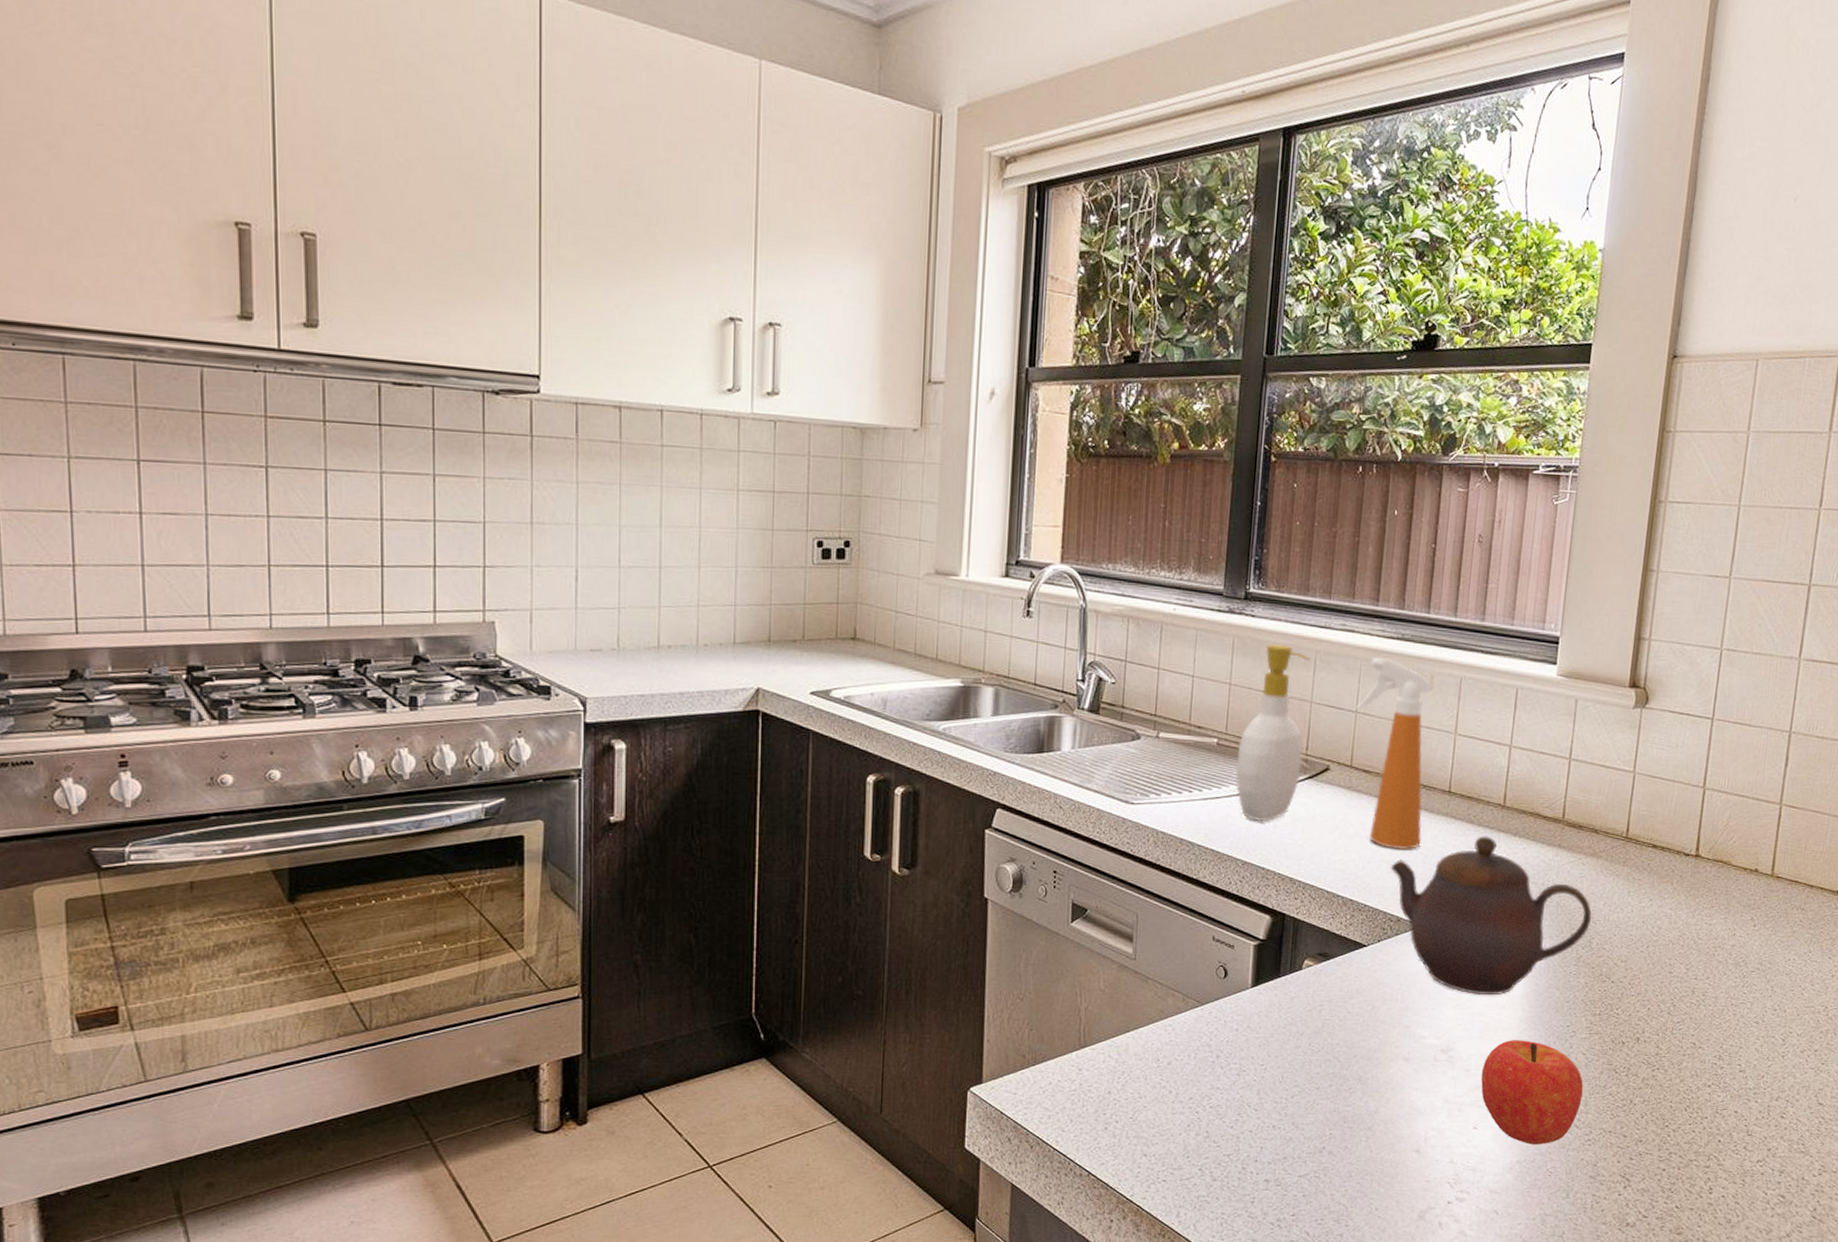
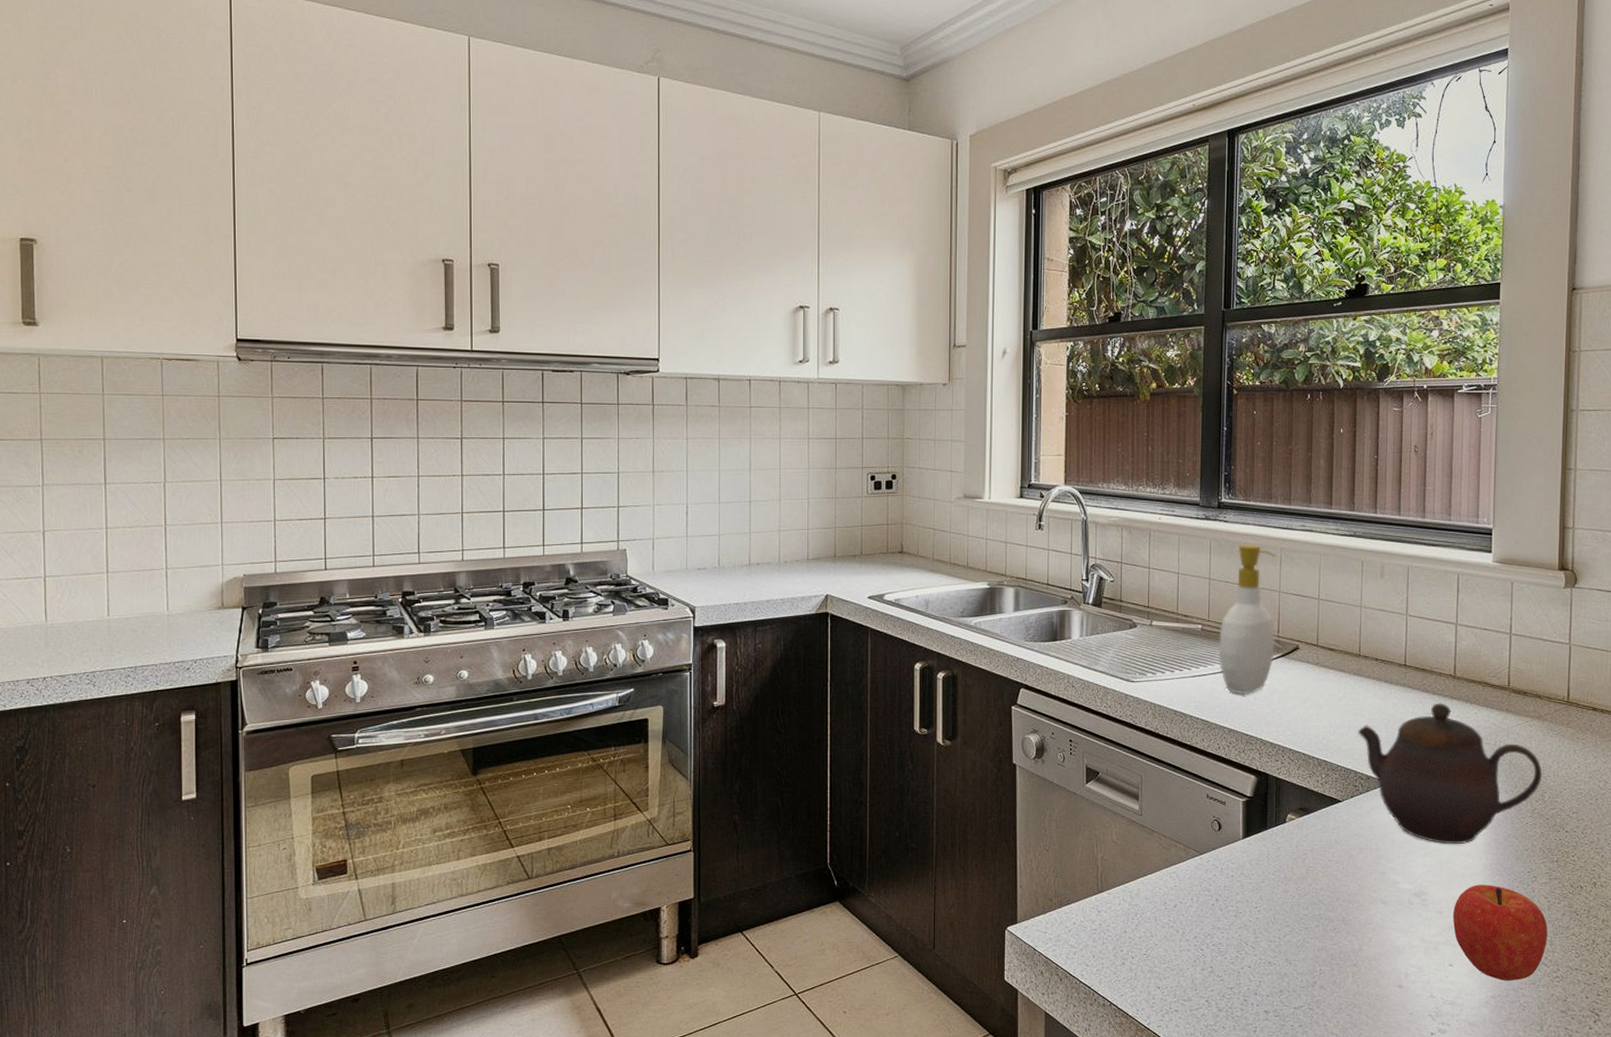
spray bottle: present [1355,658,1434,850] -> none [1318,553,1385,717]

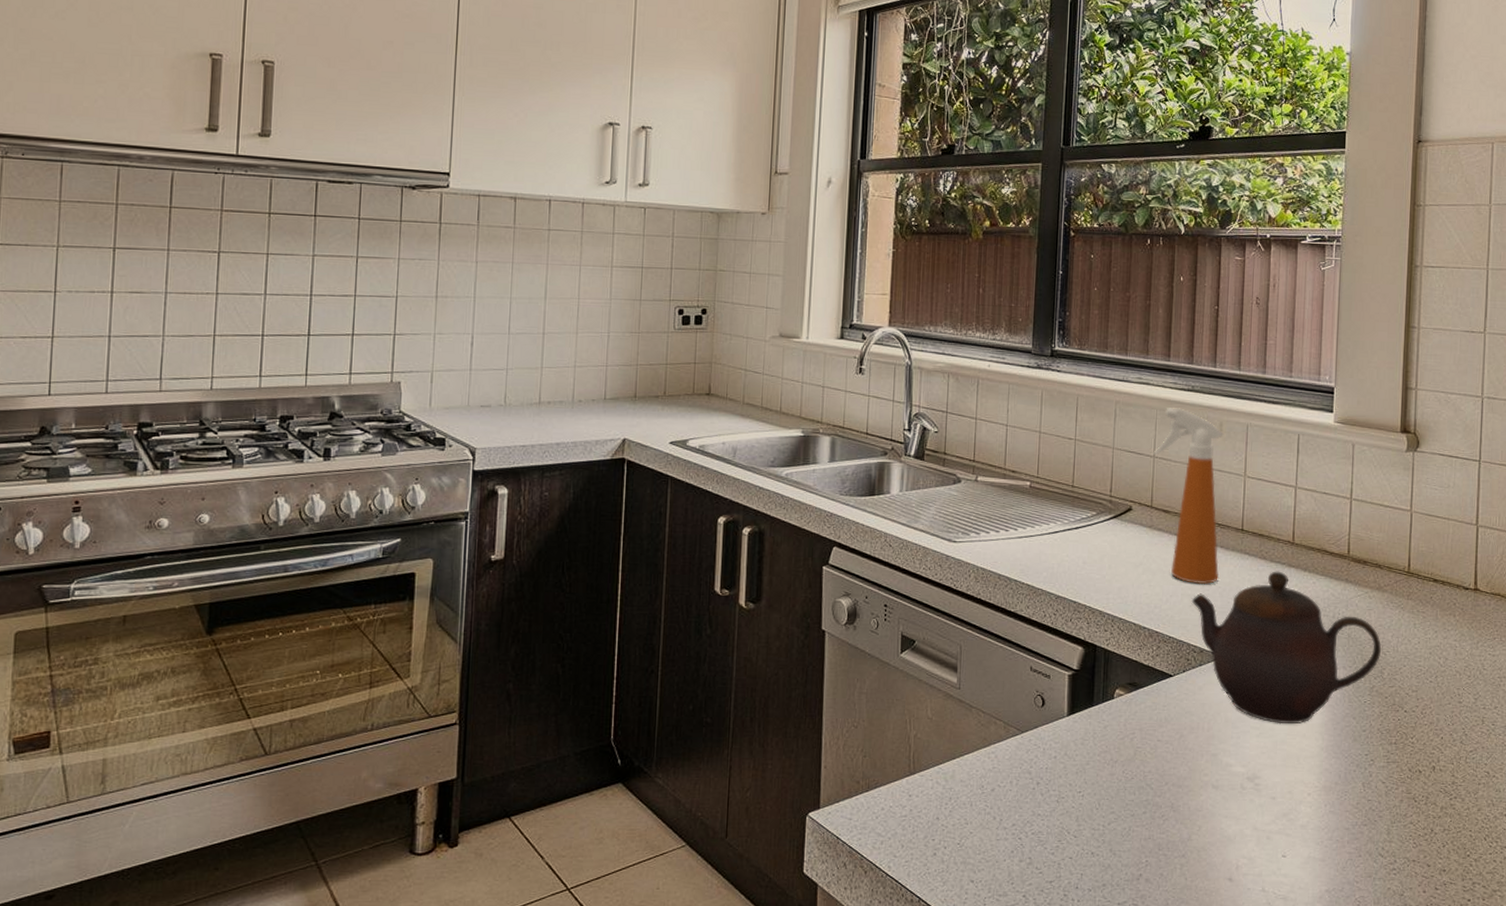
soap bottle: present [1219,544,1277,695] -> none [1047,395,1111,559]
spray bottle: none [1318,553,1385,717] -> present [1153,408,1224,585]
fruit: present [1452,885,1548,981] -> none [1286,768,1385,873]

